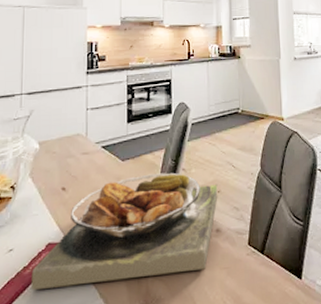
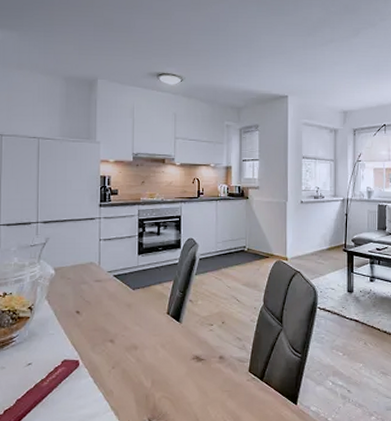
food plate: present [31,172,218,290] -> none [48,303,222,400]

